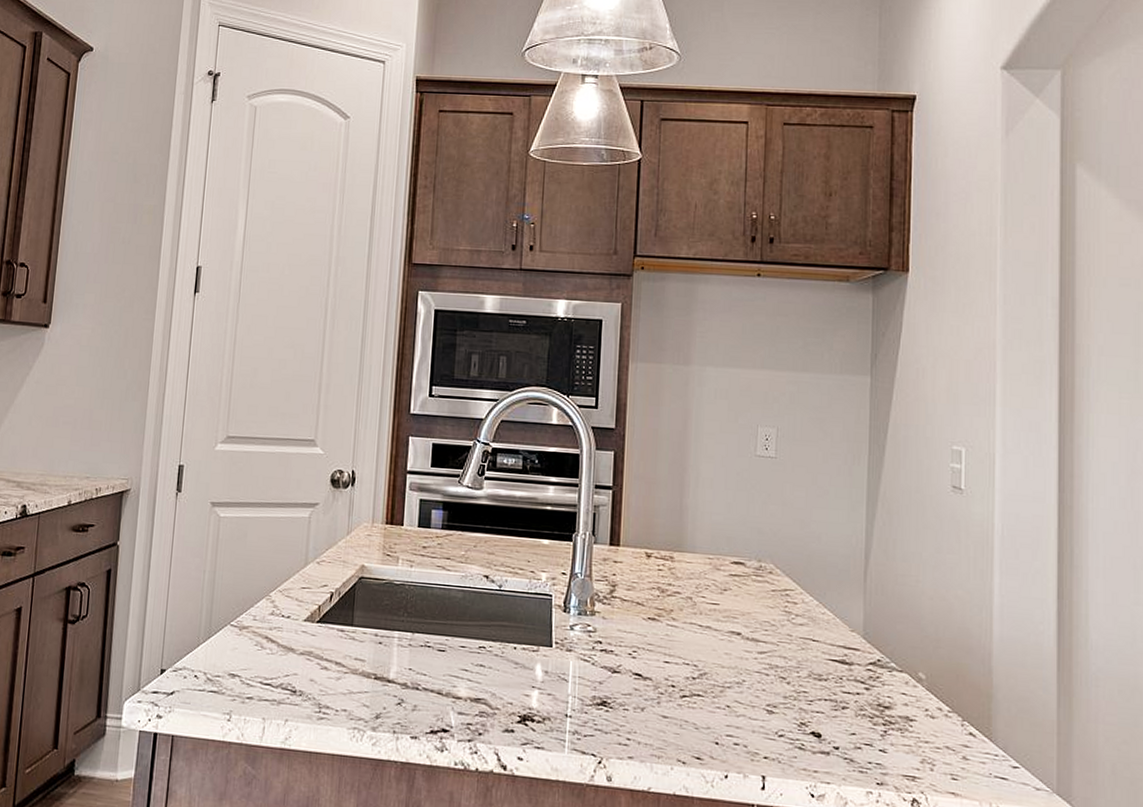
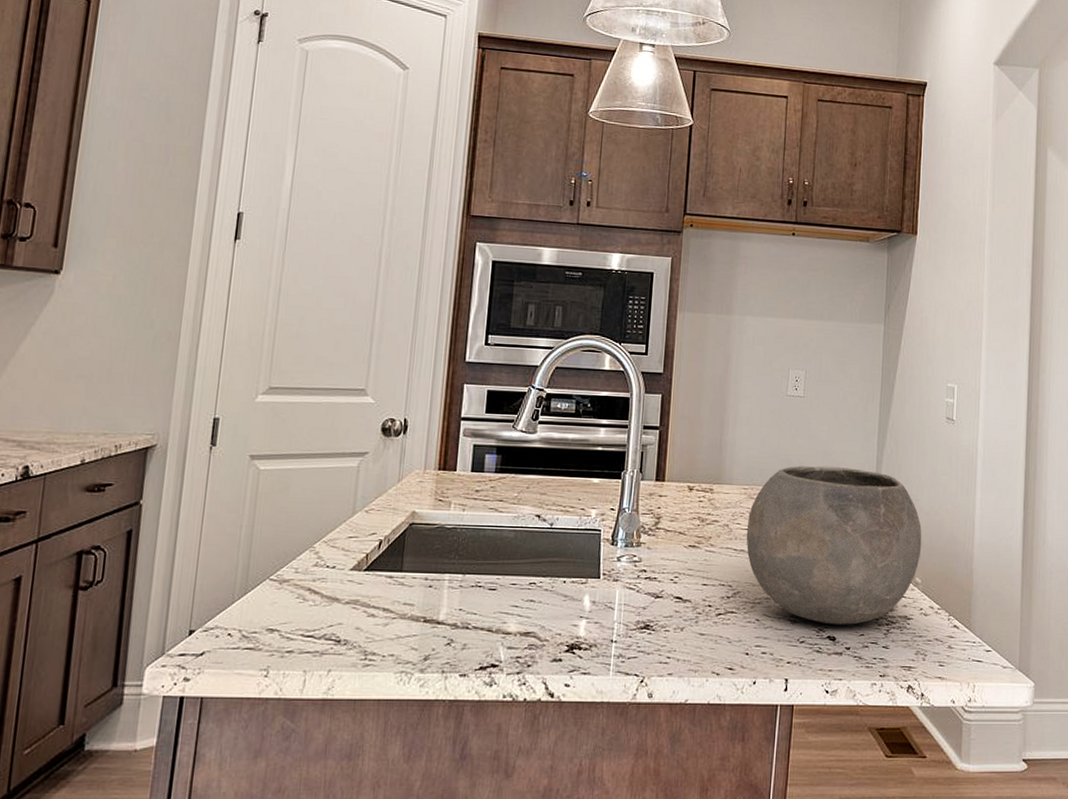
bowl: none [712,535,925,722] -> present [746,466,922,625]

